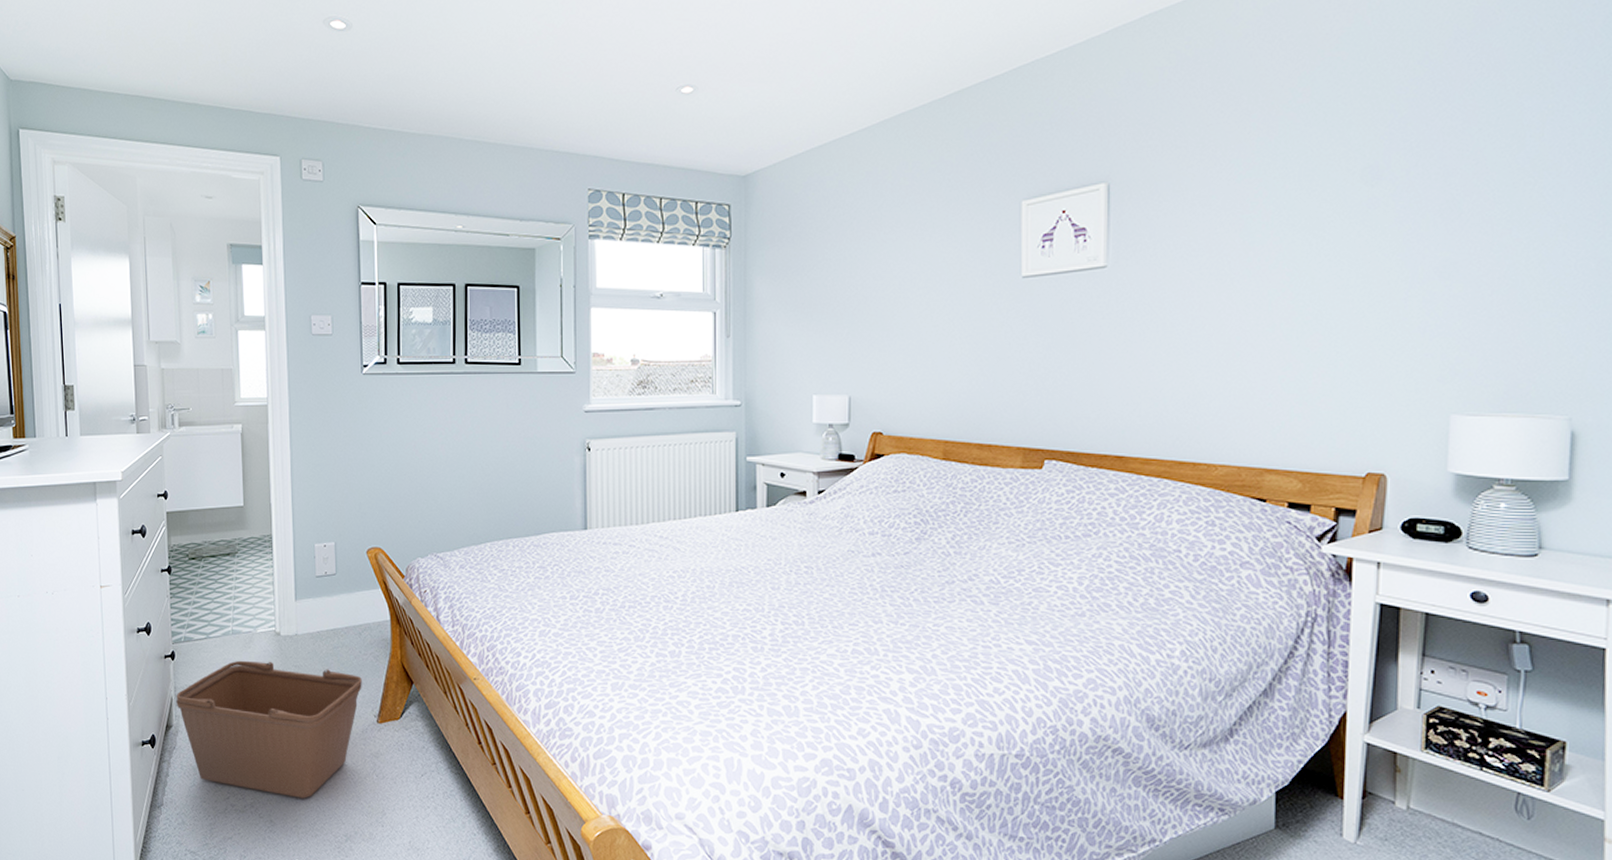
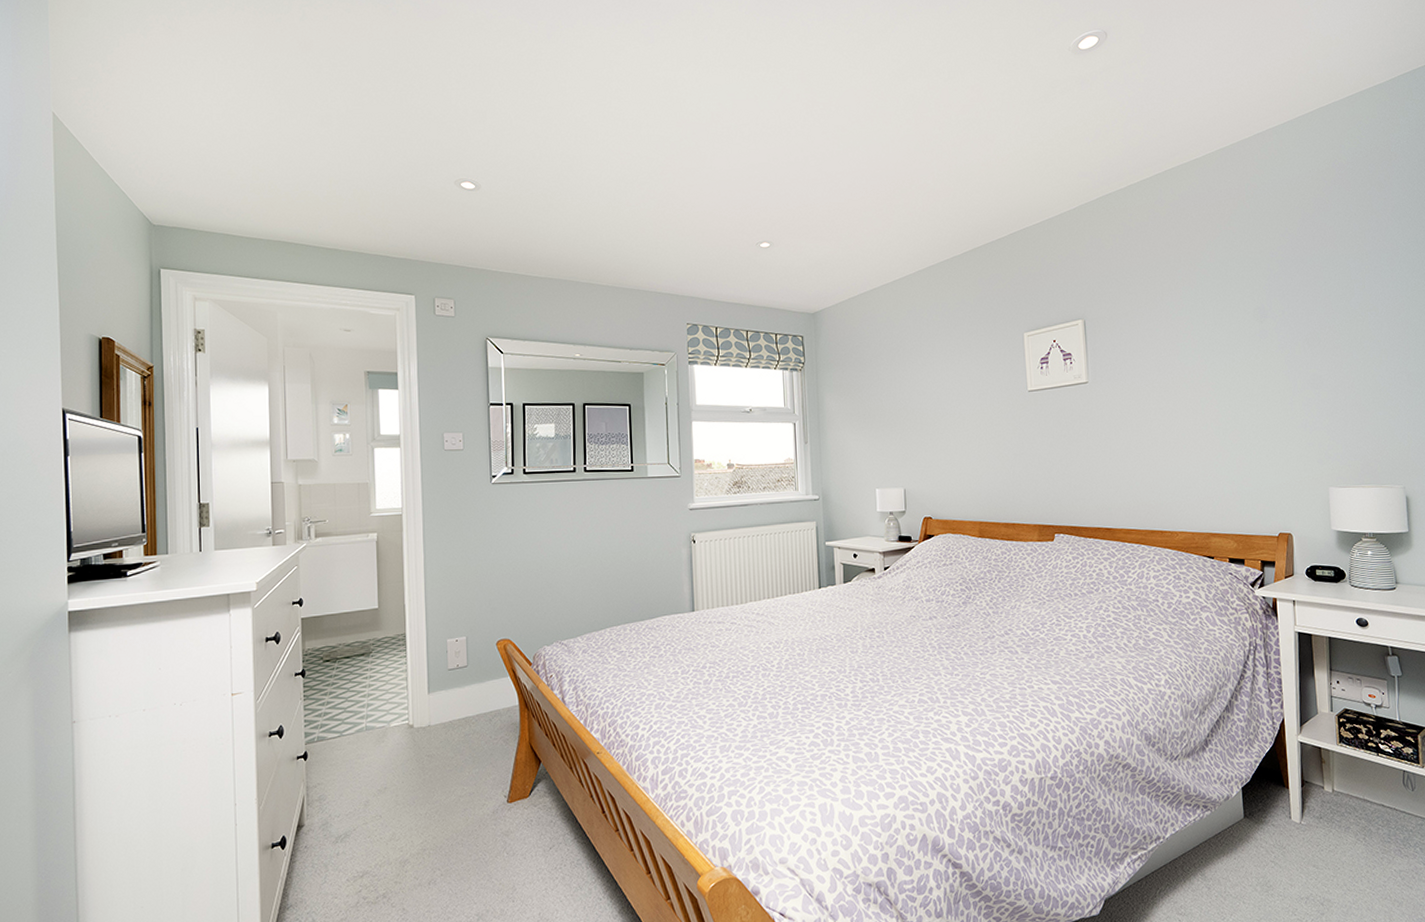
bicycle basket: present [176,660,362,798] -> none [308,753,493,883]

